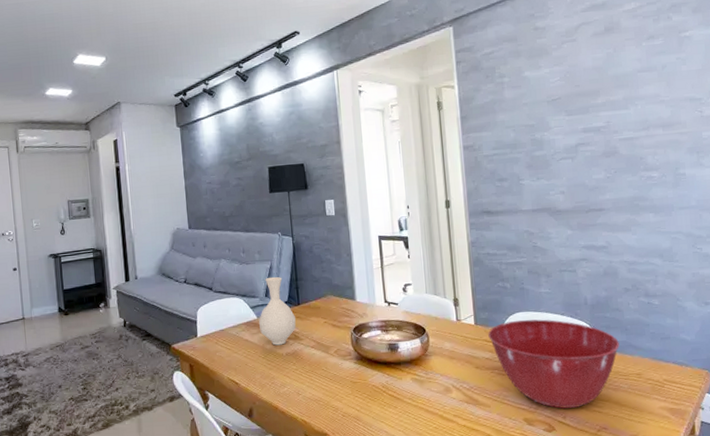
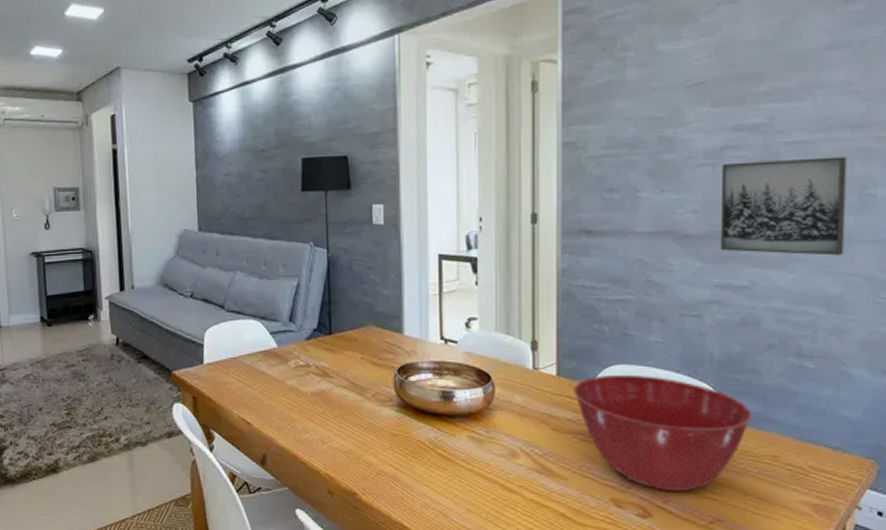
vase: present [258,276,296,346] -> none [279,297,325,382]
wall art: none [577,147,669,221] -> present [719,156,847,256]

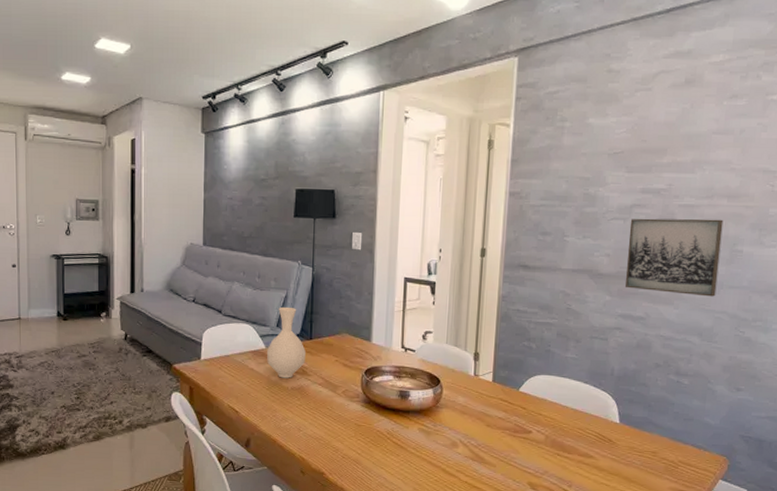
vase: none [279,297,325,382] -> present [266,306,306,378]
mixing bowl: present [574,374,752,491] -> none [505,382,640,478]

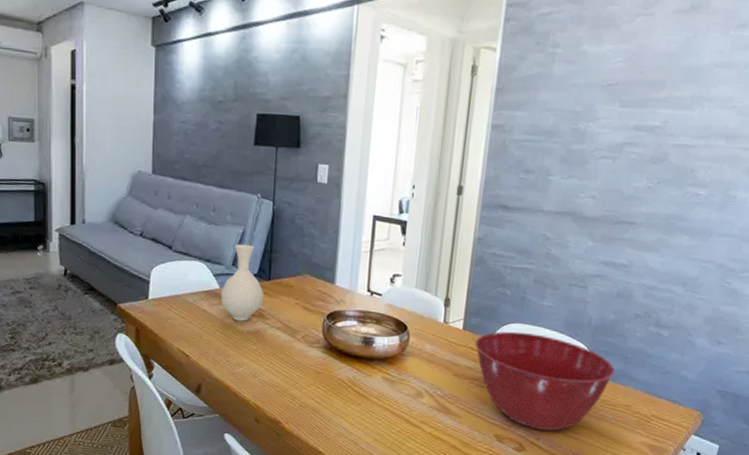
mixing bowl: none [505,382,640,478] -> present [475,331,615,431]
wall art: present [624,218,724,297] -> none [609,158,719,245]

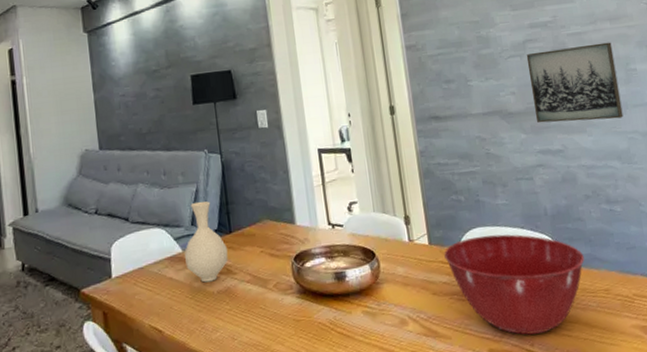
wall art: none [609,158,719,245] -> present [526,42,624,123]

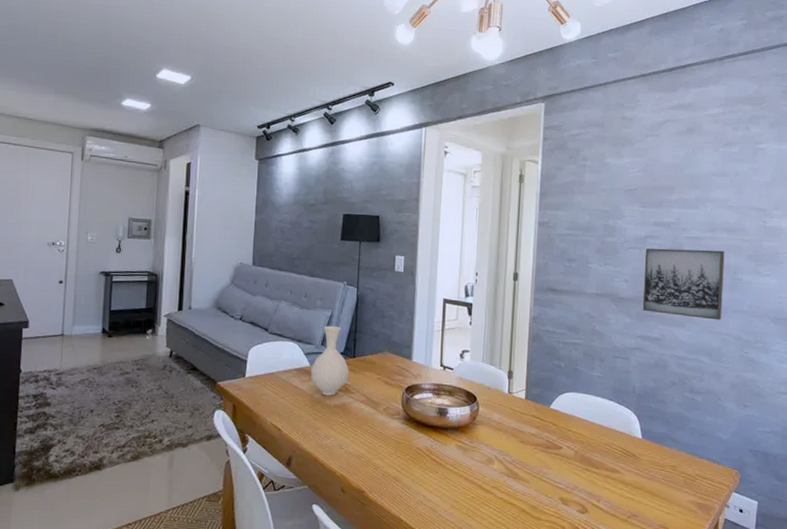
mixing bowl: present [444,234,585,335] -> none [537,400,660,492]

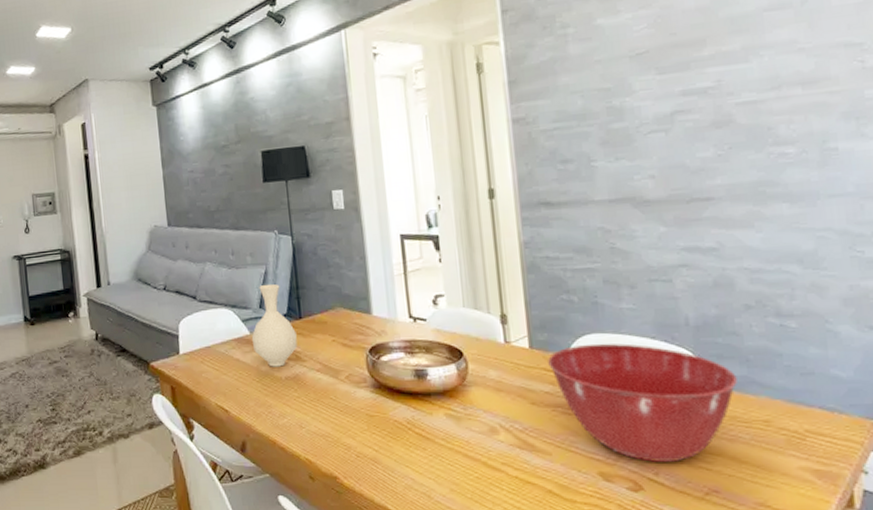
mixing bowl: none [537,400,660,492] -> present [548,343,737,462]
wall art: present [642,248,725,320] -> none [673,112,812,214]

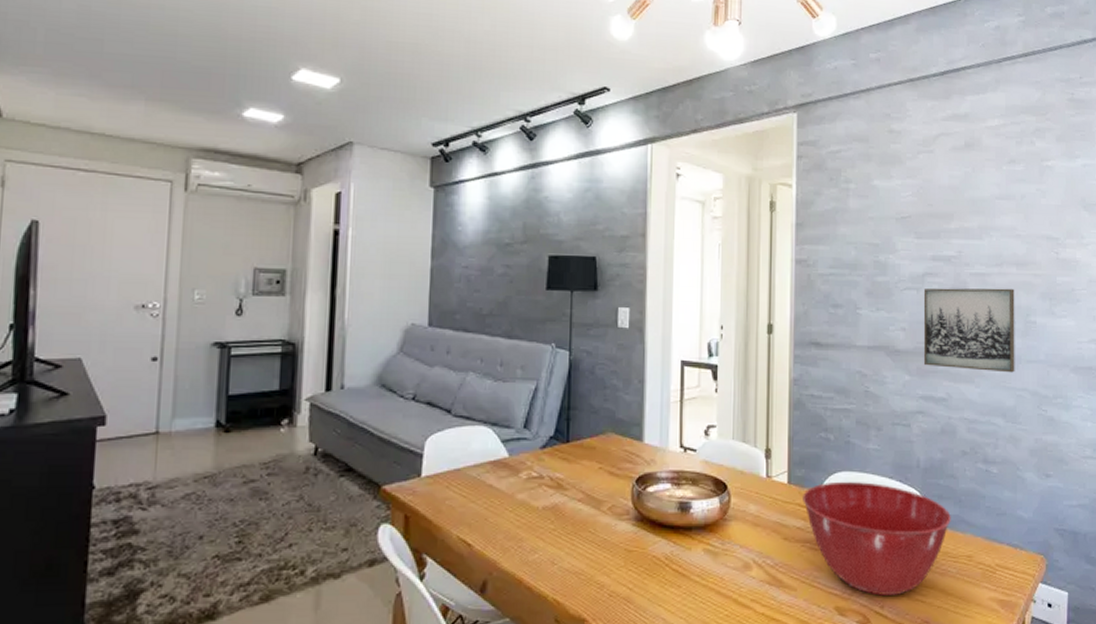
vase: present [251,284,298,367] -> none [510,401,561,495]
wall art: none [673,112,812,214] -> present [923,288,1015,373]

